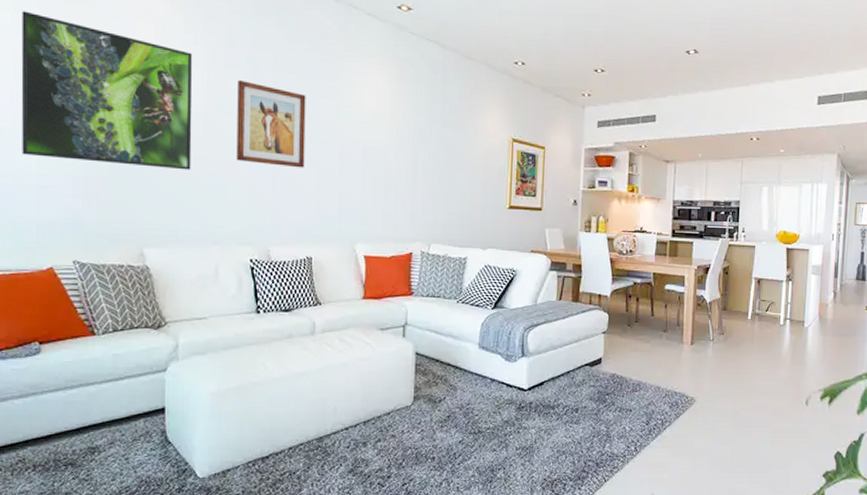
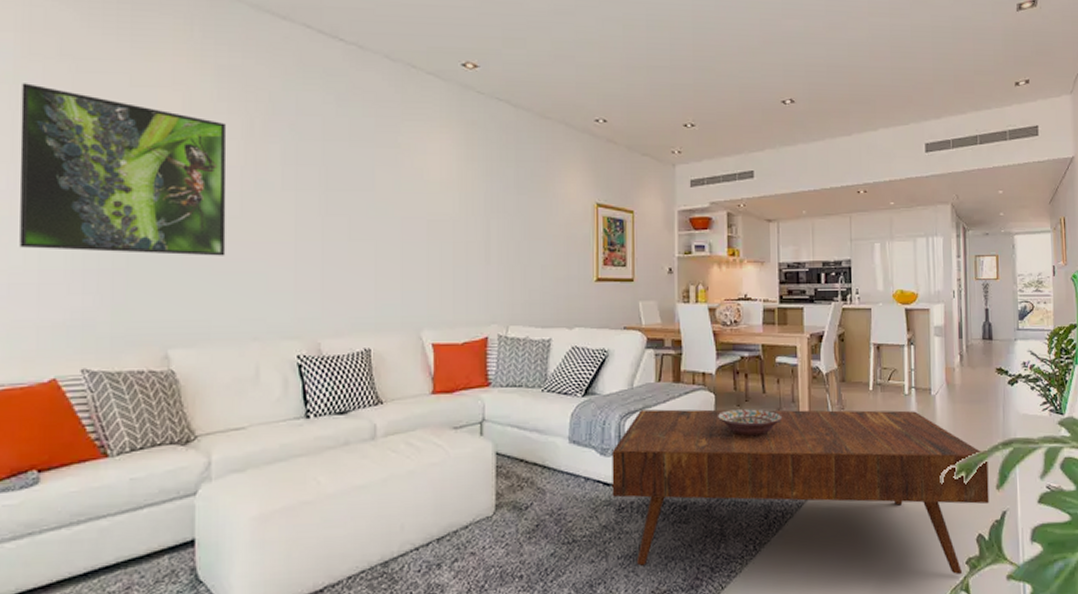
wall art: present [236,80,306,168] -> none [279,152,360,247]
coffee table: none [514,324,851,486] -> present [612,409,989,575]
decorative bowl: none [610,328,668,354] -> present [718,409,783,437]

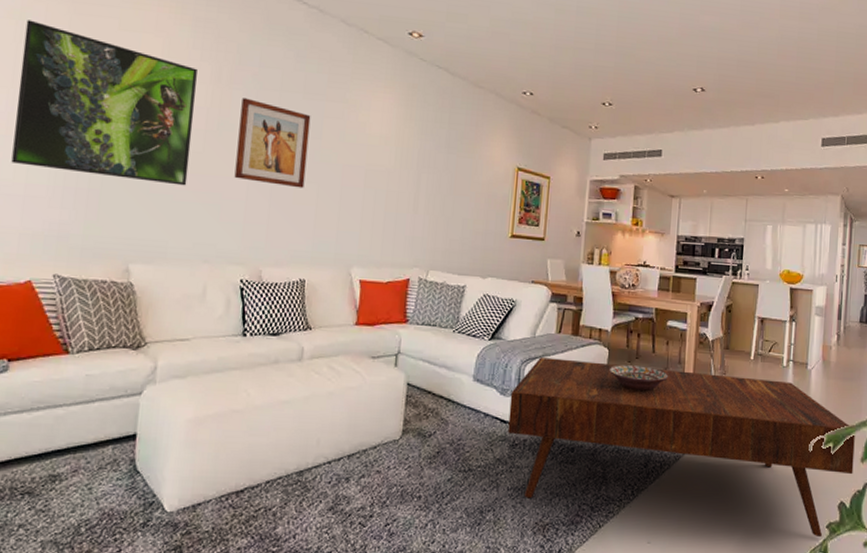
wall art: none [279,152,360,247] -> present [234,98,311,189]

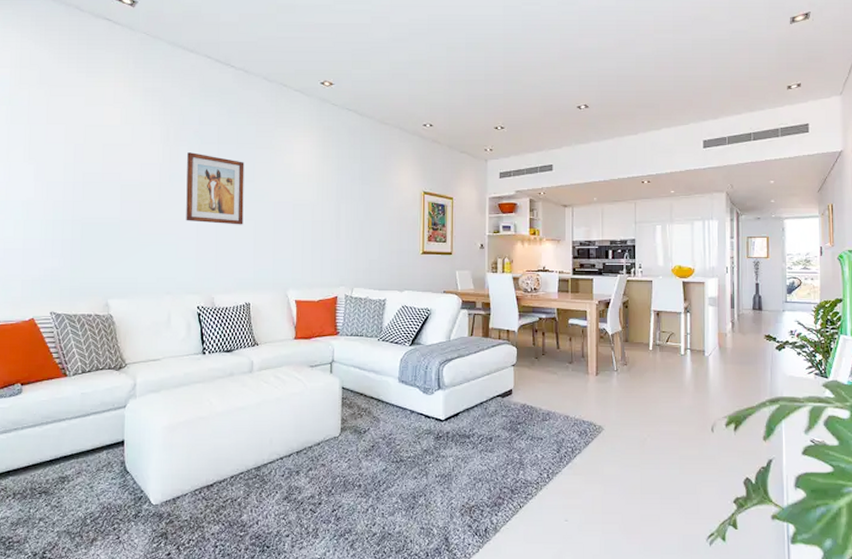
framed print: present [11,20,198,186] -> none [12,105,150,231]
coffee table: present [508,357,855,538] -> none [432,359,757,512]
decorative bowl: present [610,365,669,392] -> none [519,361,574,385]

